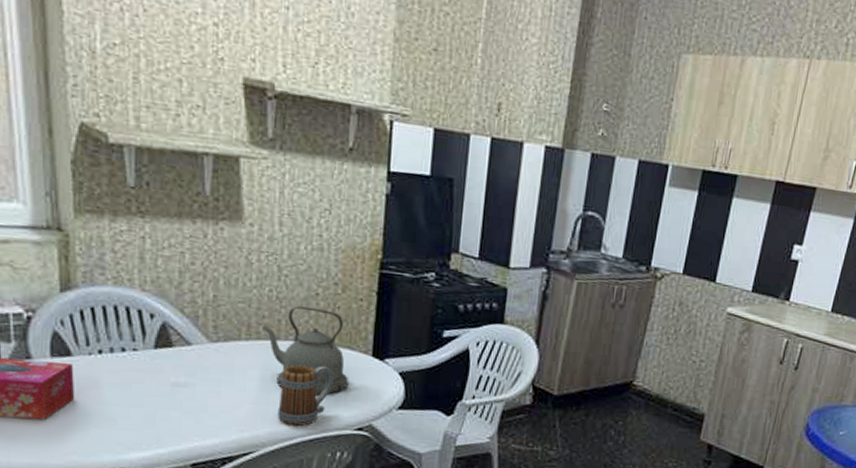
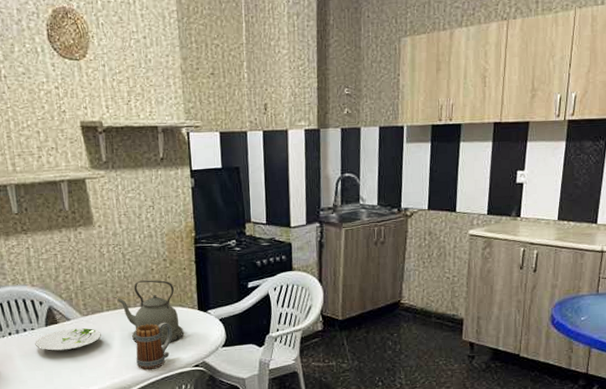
plate: none [135,356,233,387] -> present [35,327,101,352]

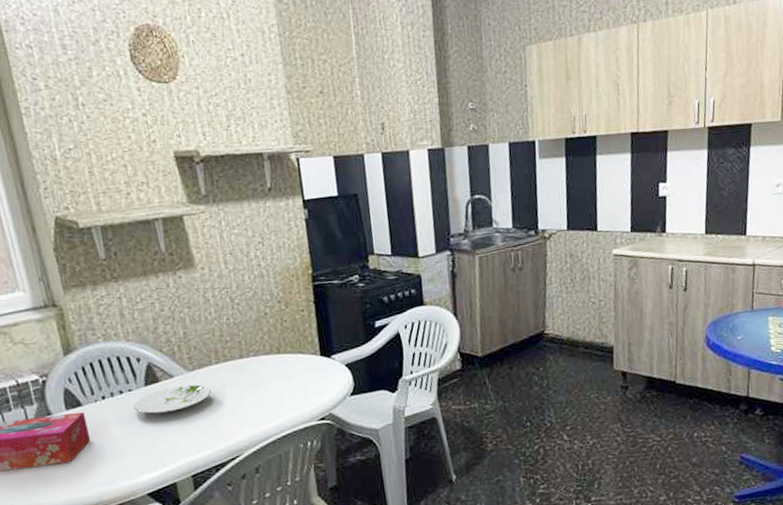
kettle: present [117,280,183,344] -> none [227,325,306,397]
mug: present [135,322,173,369] -> none [250,372,293,427]

